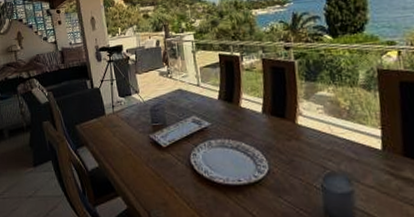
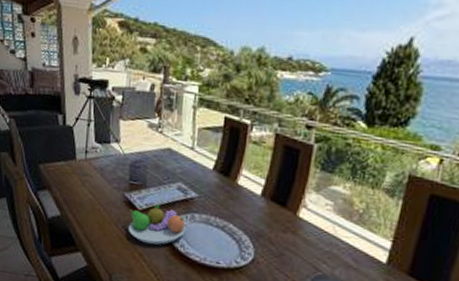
fruit bowl: none [155,138,207,177] -> present [128,203,187,245]

